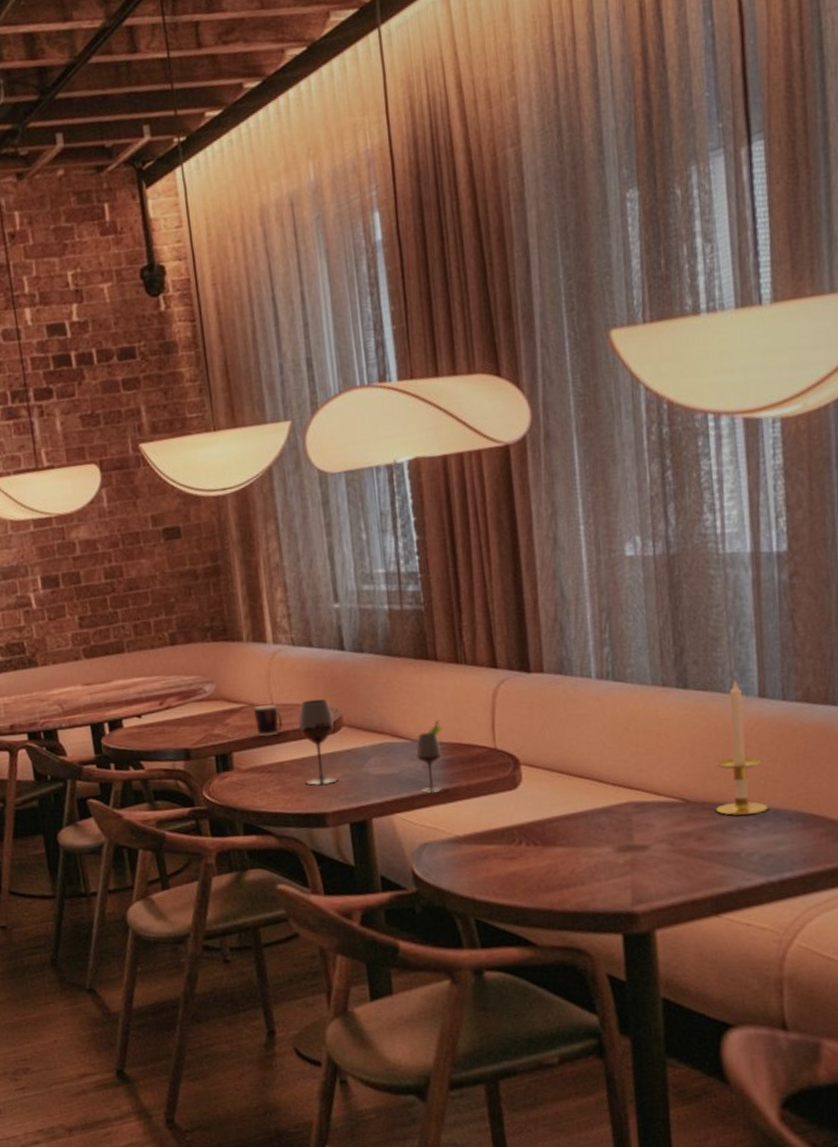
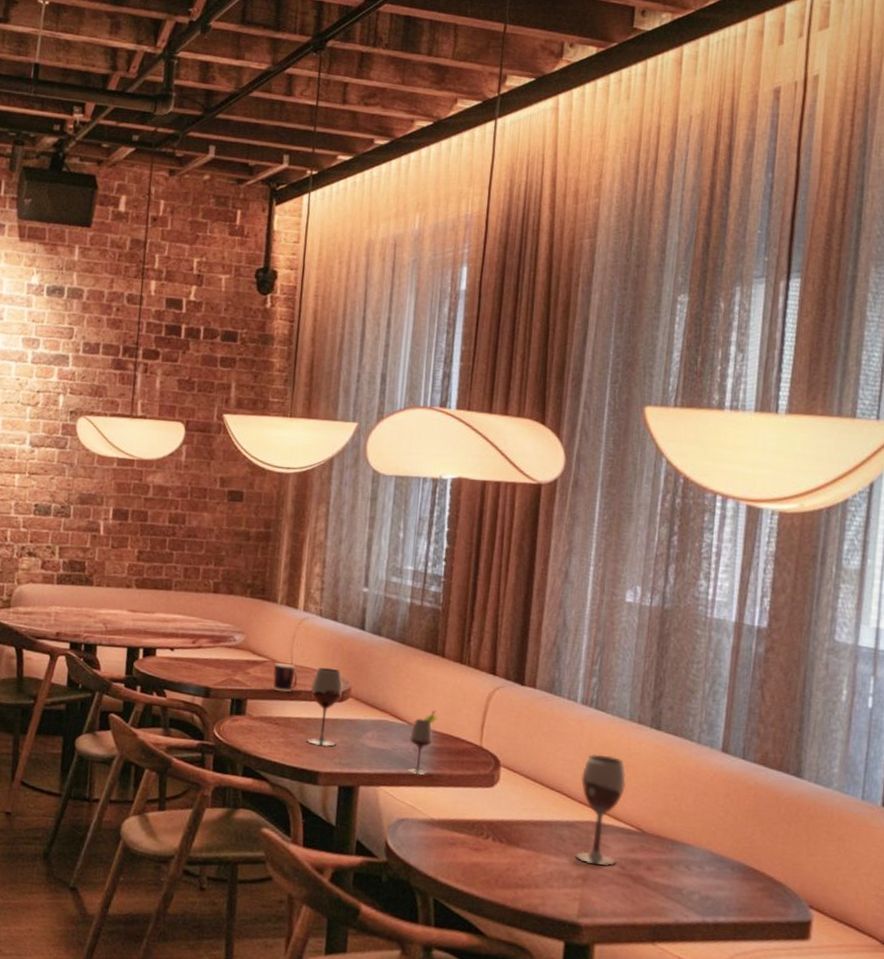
wine glass: none [610,727,664,847] -> present [575,754,626,866]
candle: present [716,678,769,816] -> none [667,730,716,858]

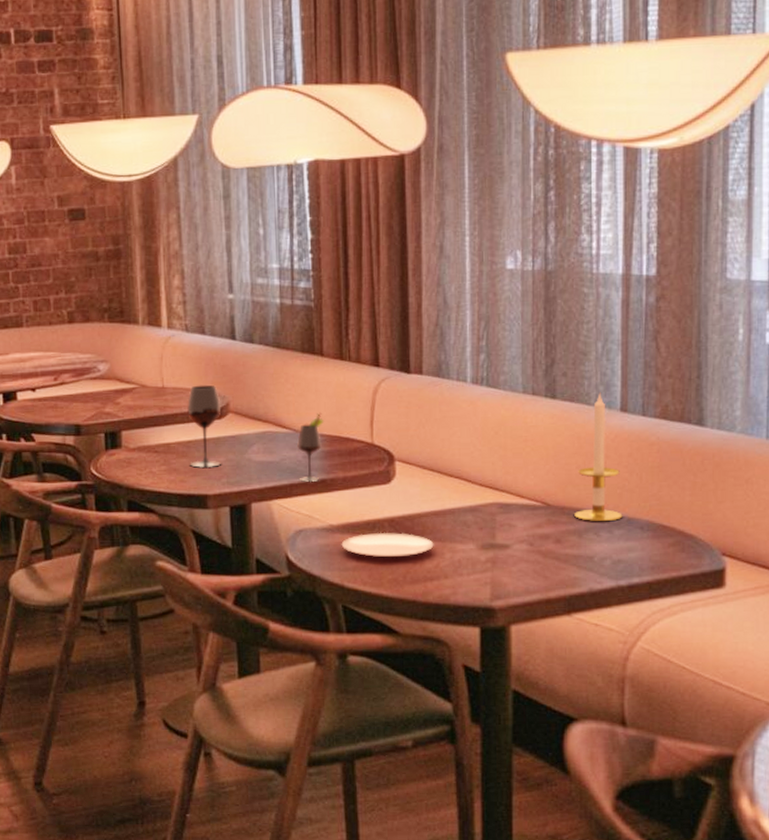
mug: present [272,663,298,693] -> none [144,386,172,418]
plate: none [439,832,529,861] -> present [341,532,434,558]
wine glass: present [575,754,626,866] -> none [480,432,526,546]
candle: none [667,730,716,858] -> present [574,392,623,522]

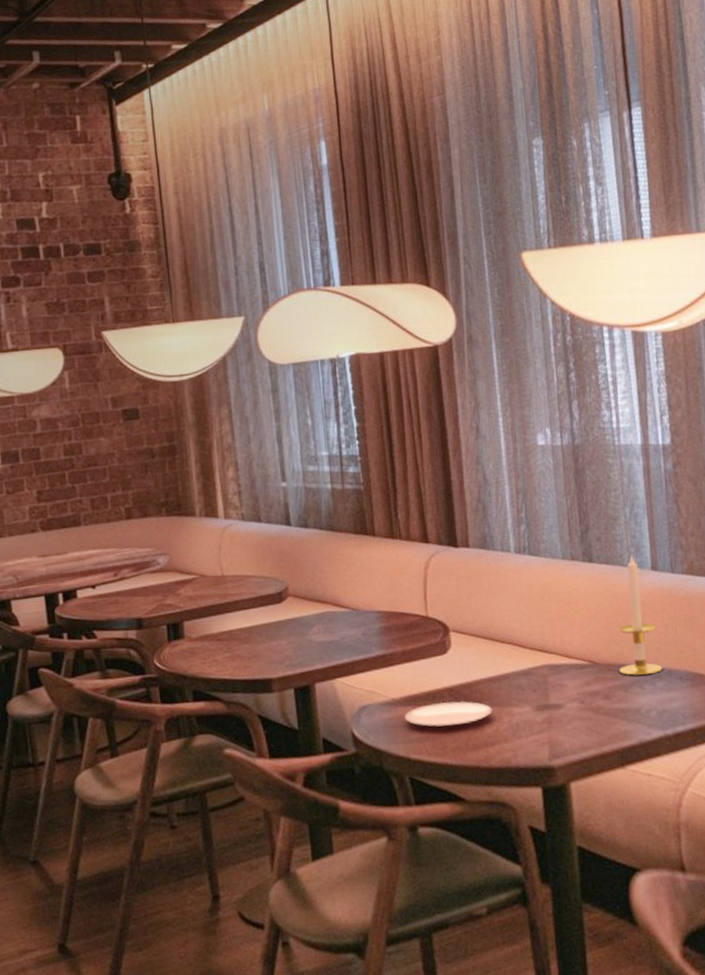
wineglass: present [187,384,221,469] -> none [247,570,283,653]
wine glass: present [297,412,325,483] -> none [356,590,381,659]

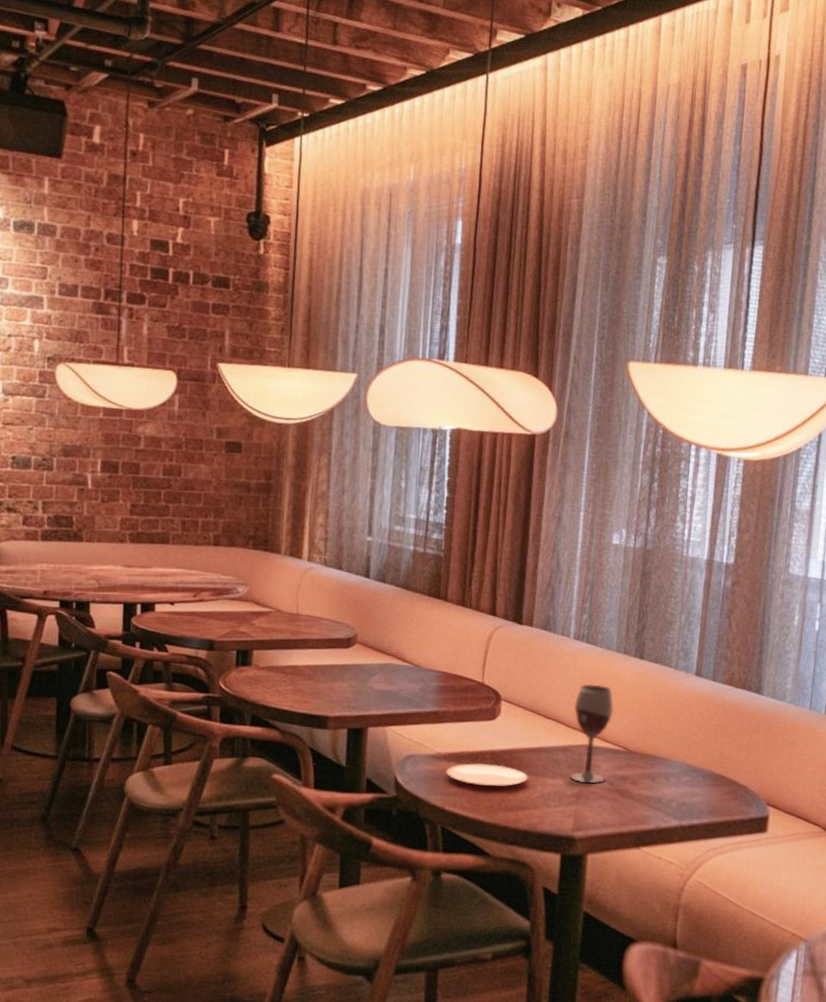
wine glass: none [528,597,575,706] -> present [569,684,614,784]
candle: present [619,553,663,676] -> none [650,657,691,769]

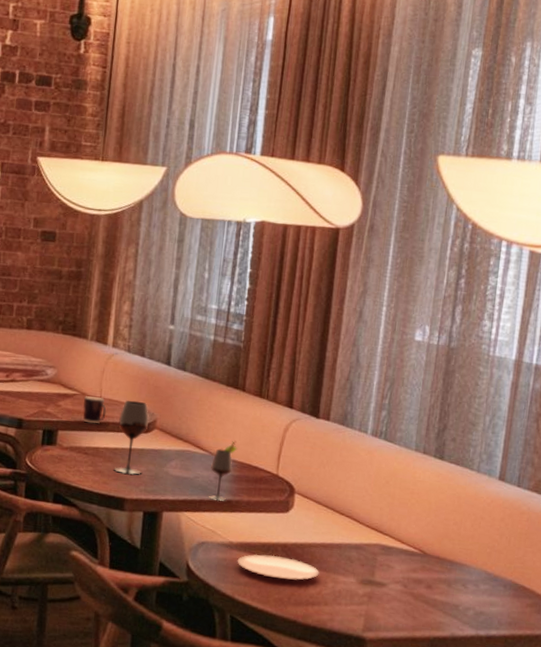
mug: none [278,613,304,642] -> present [82,396,107,424]
wineglass: none [314,615,350,692] -> present [114,400,150,475]
wine glass: none [415,651,443,714] -> present [209,440,238,502]
wine glass: present [569,684,614,784] -> none [361,482,411,585]

